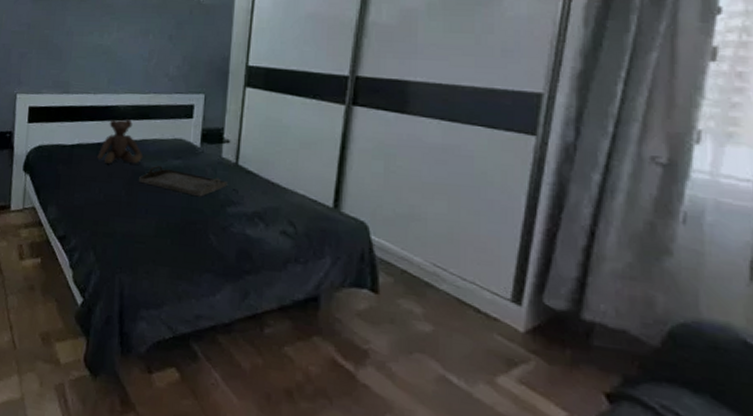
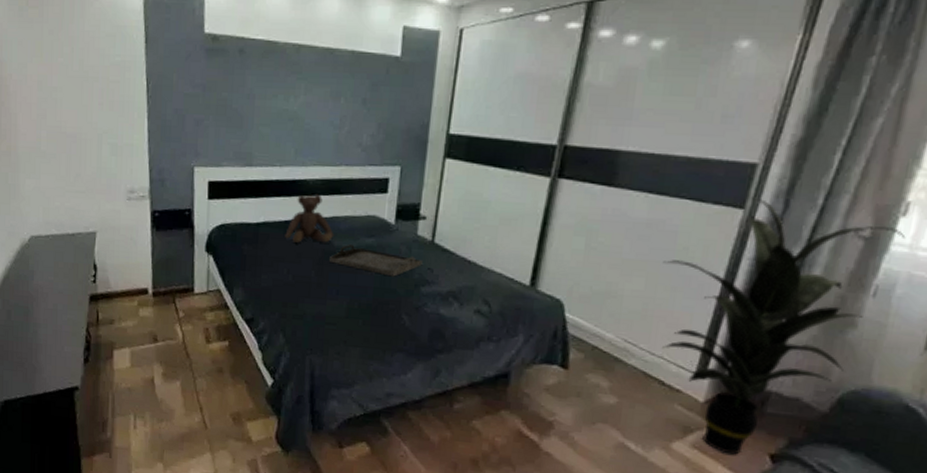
indoor plant: none [462,126,704,393] -> present [662,199,906,455]

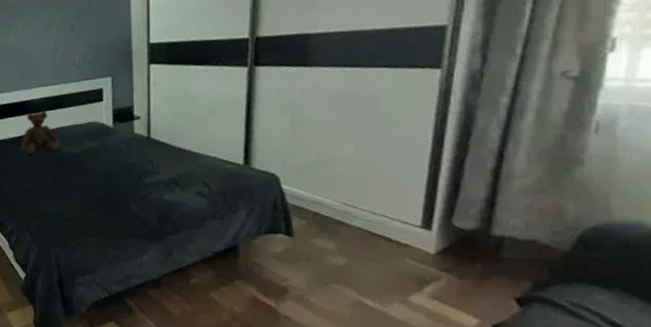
serving tray: present [330,243,423,277] -> none [61,148,142,172]
indoor plant: present [662,199,906,455] -> none [368,57,619,302]

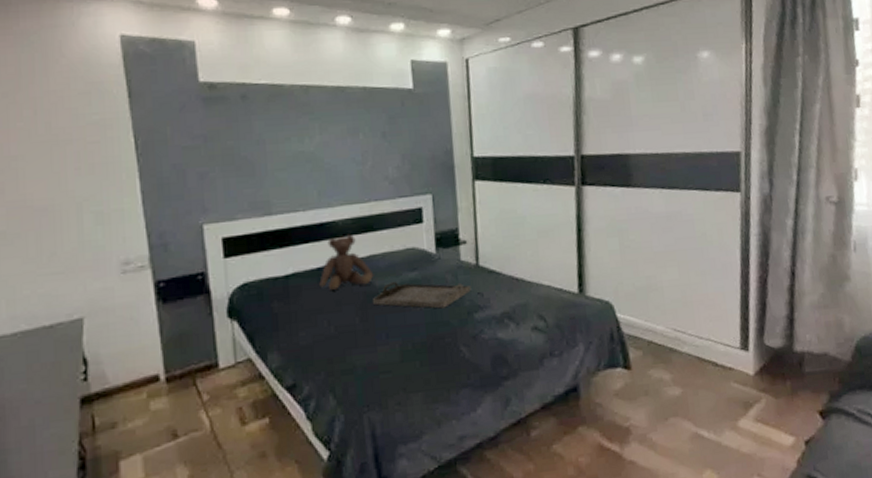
serving tray: none [61,148,142,172] -> present [373,281,471,309]

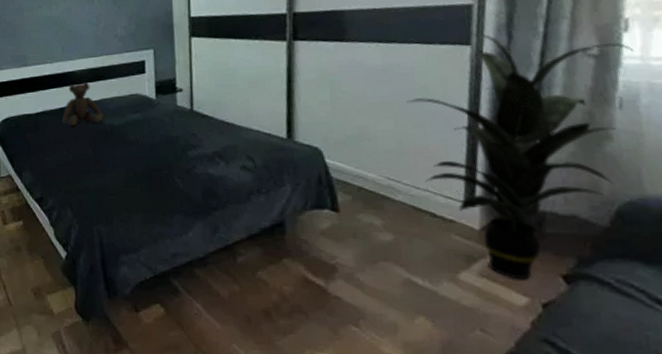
serving tray: present [373,281,471,309] -> none [103,120,186,145]
indoor plant: none [688,181,862,421] -> present [406,34,634,280]

